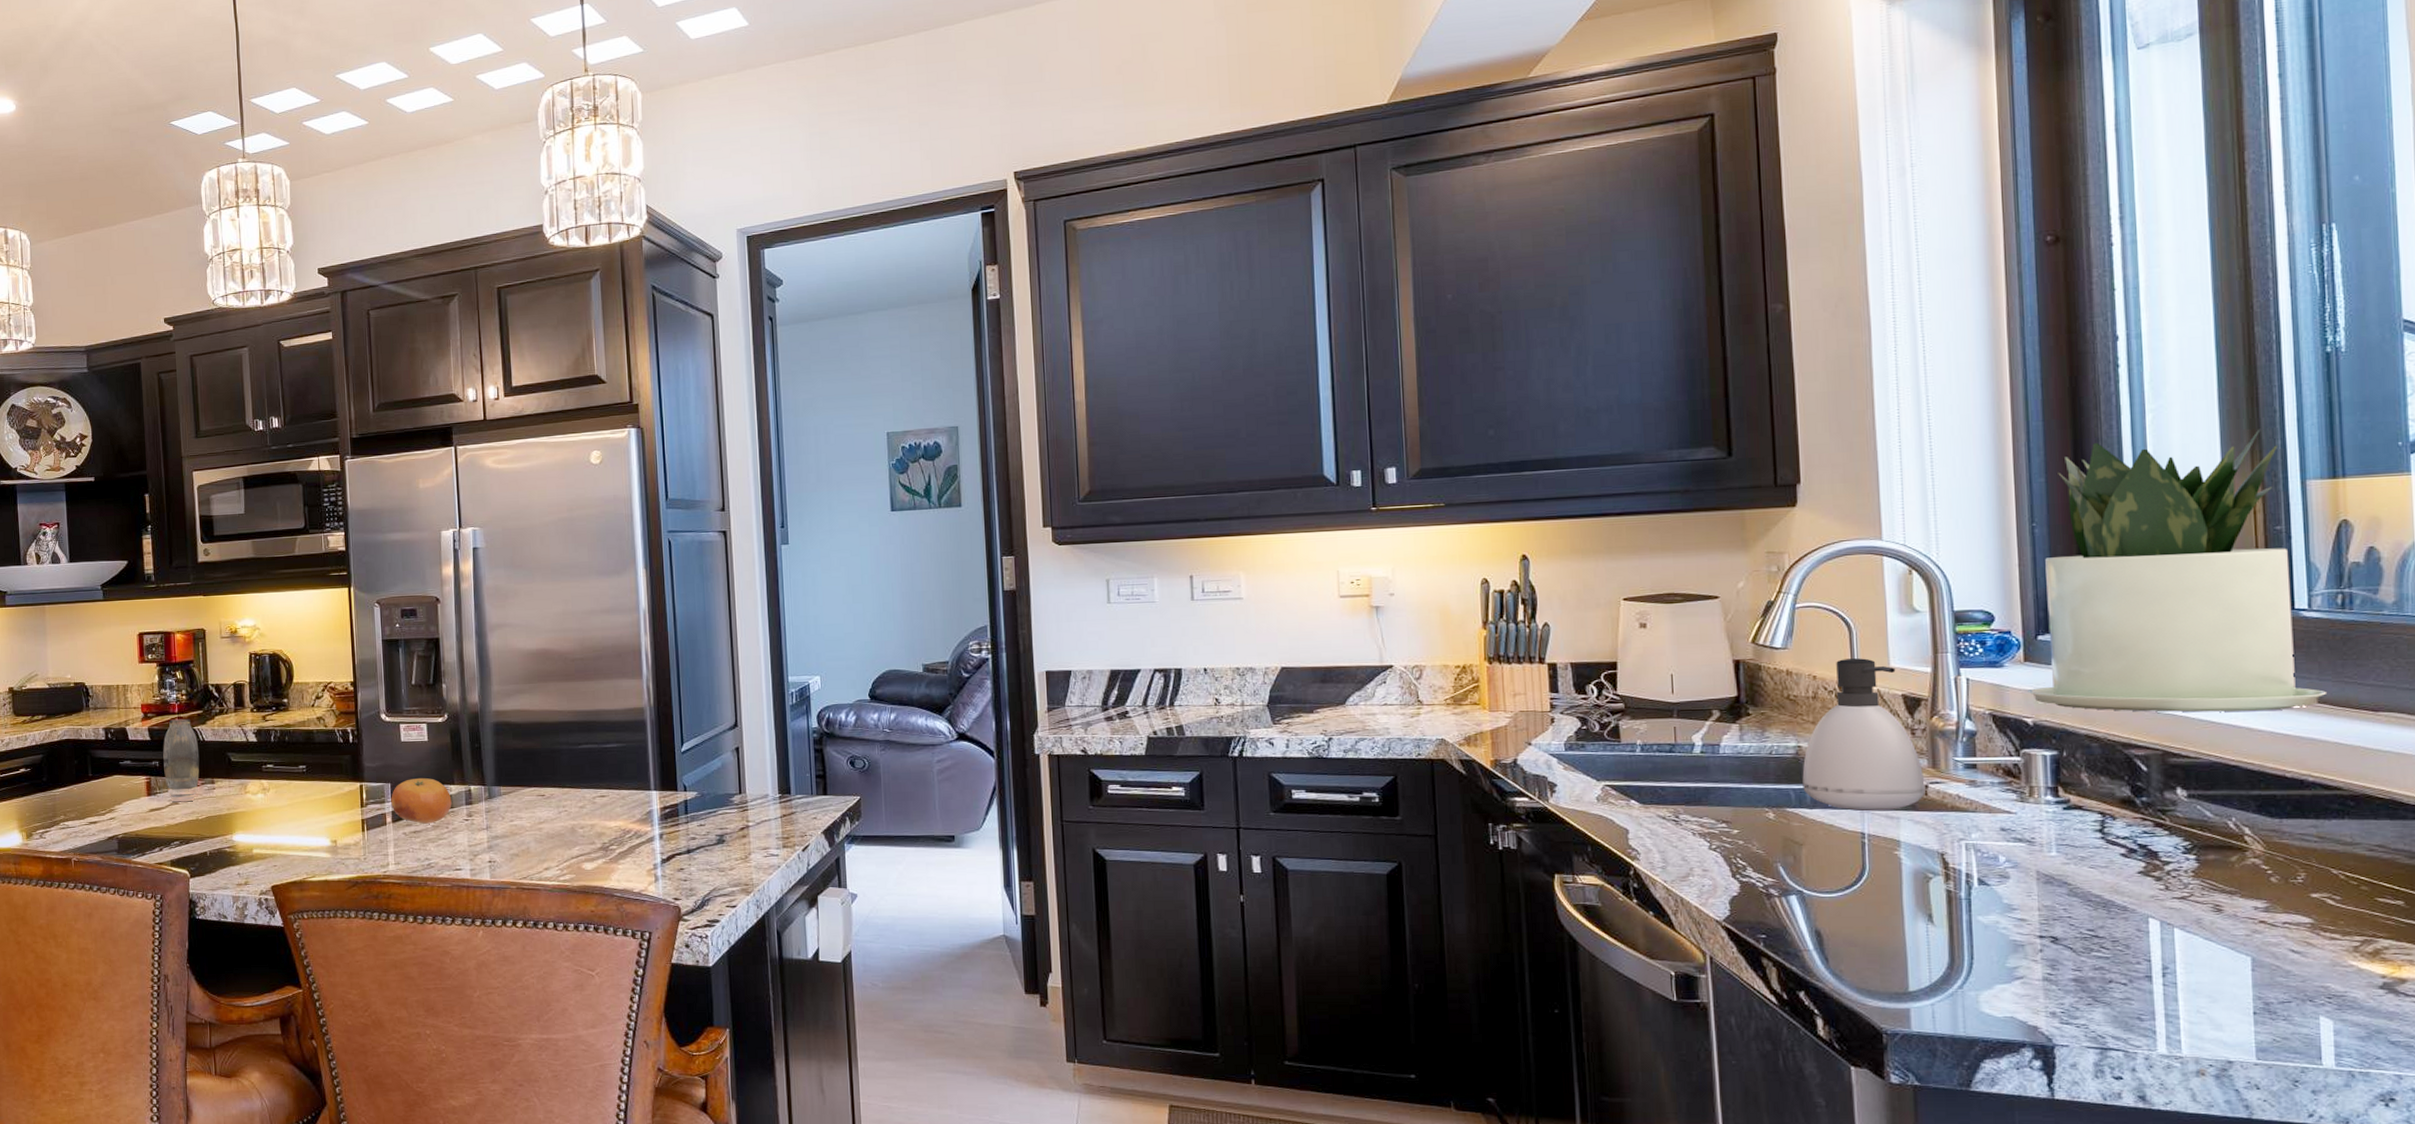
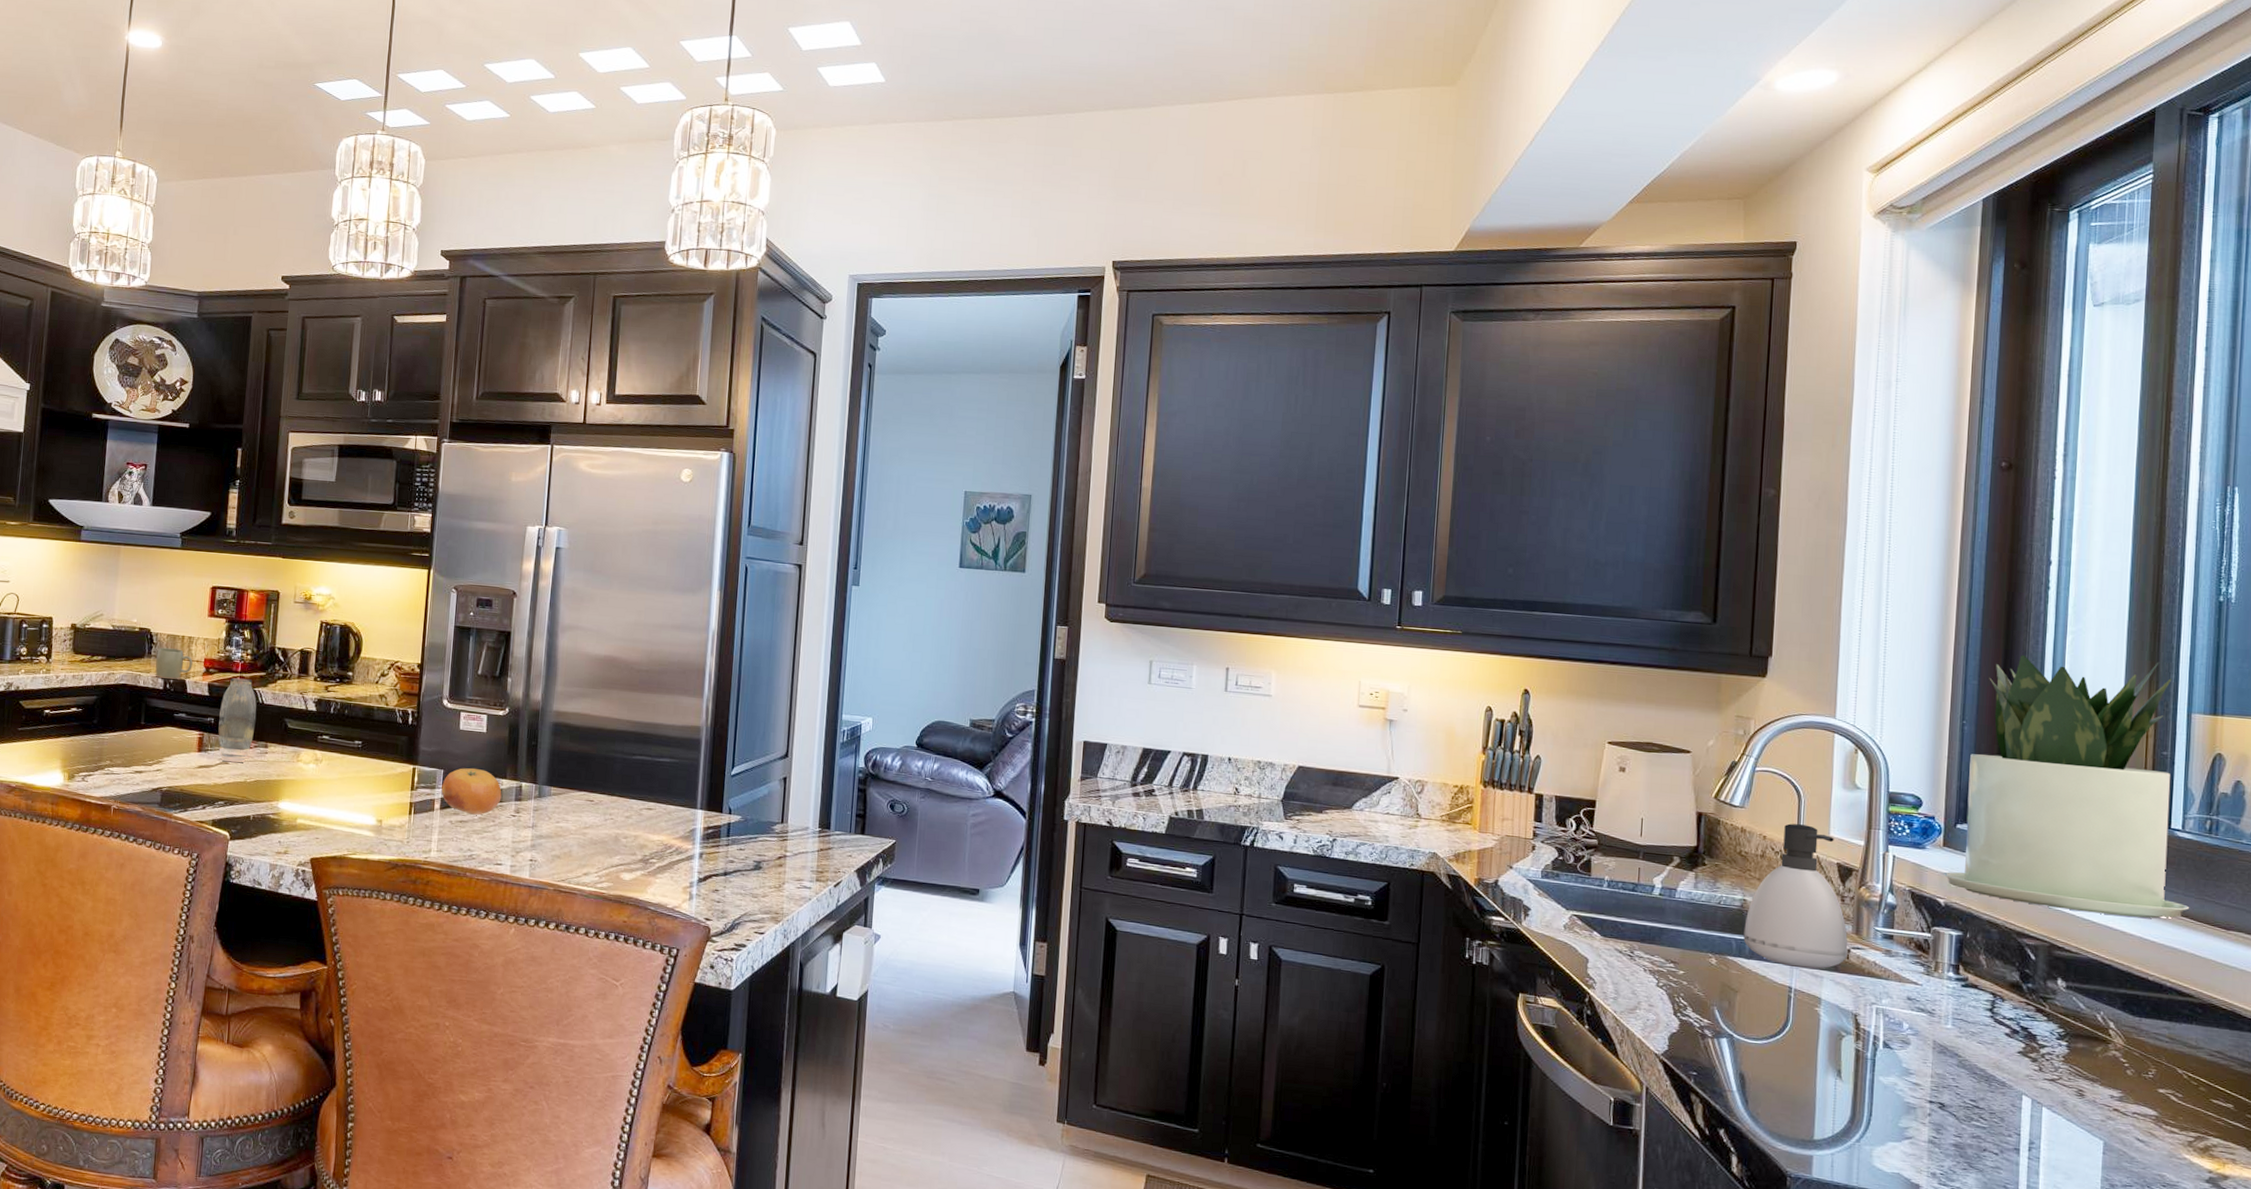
mug: none [94,698,131,730] -> present [155,647,193,680]

